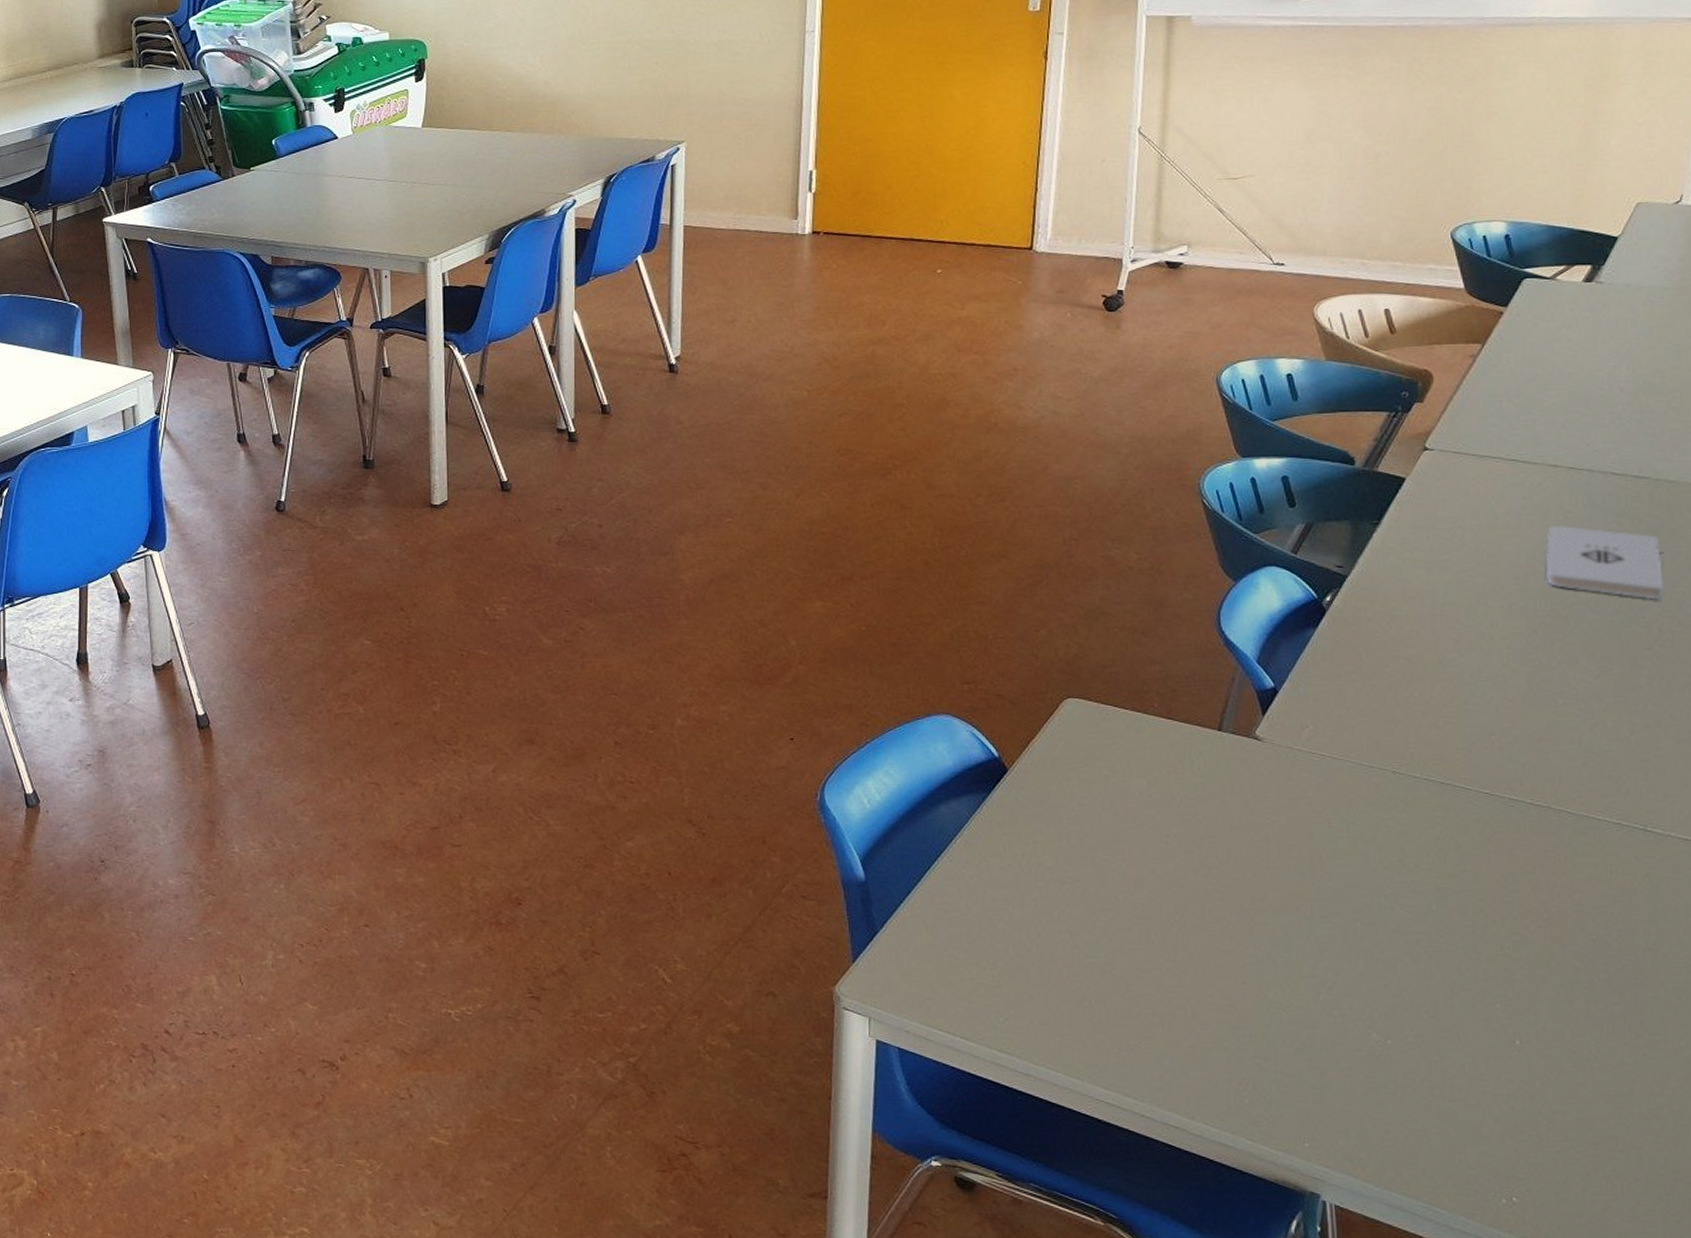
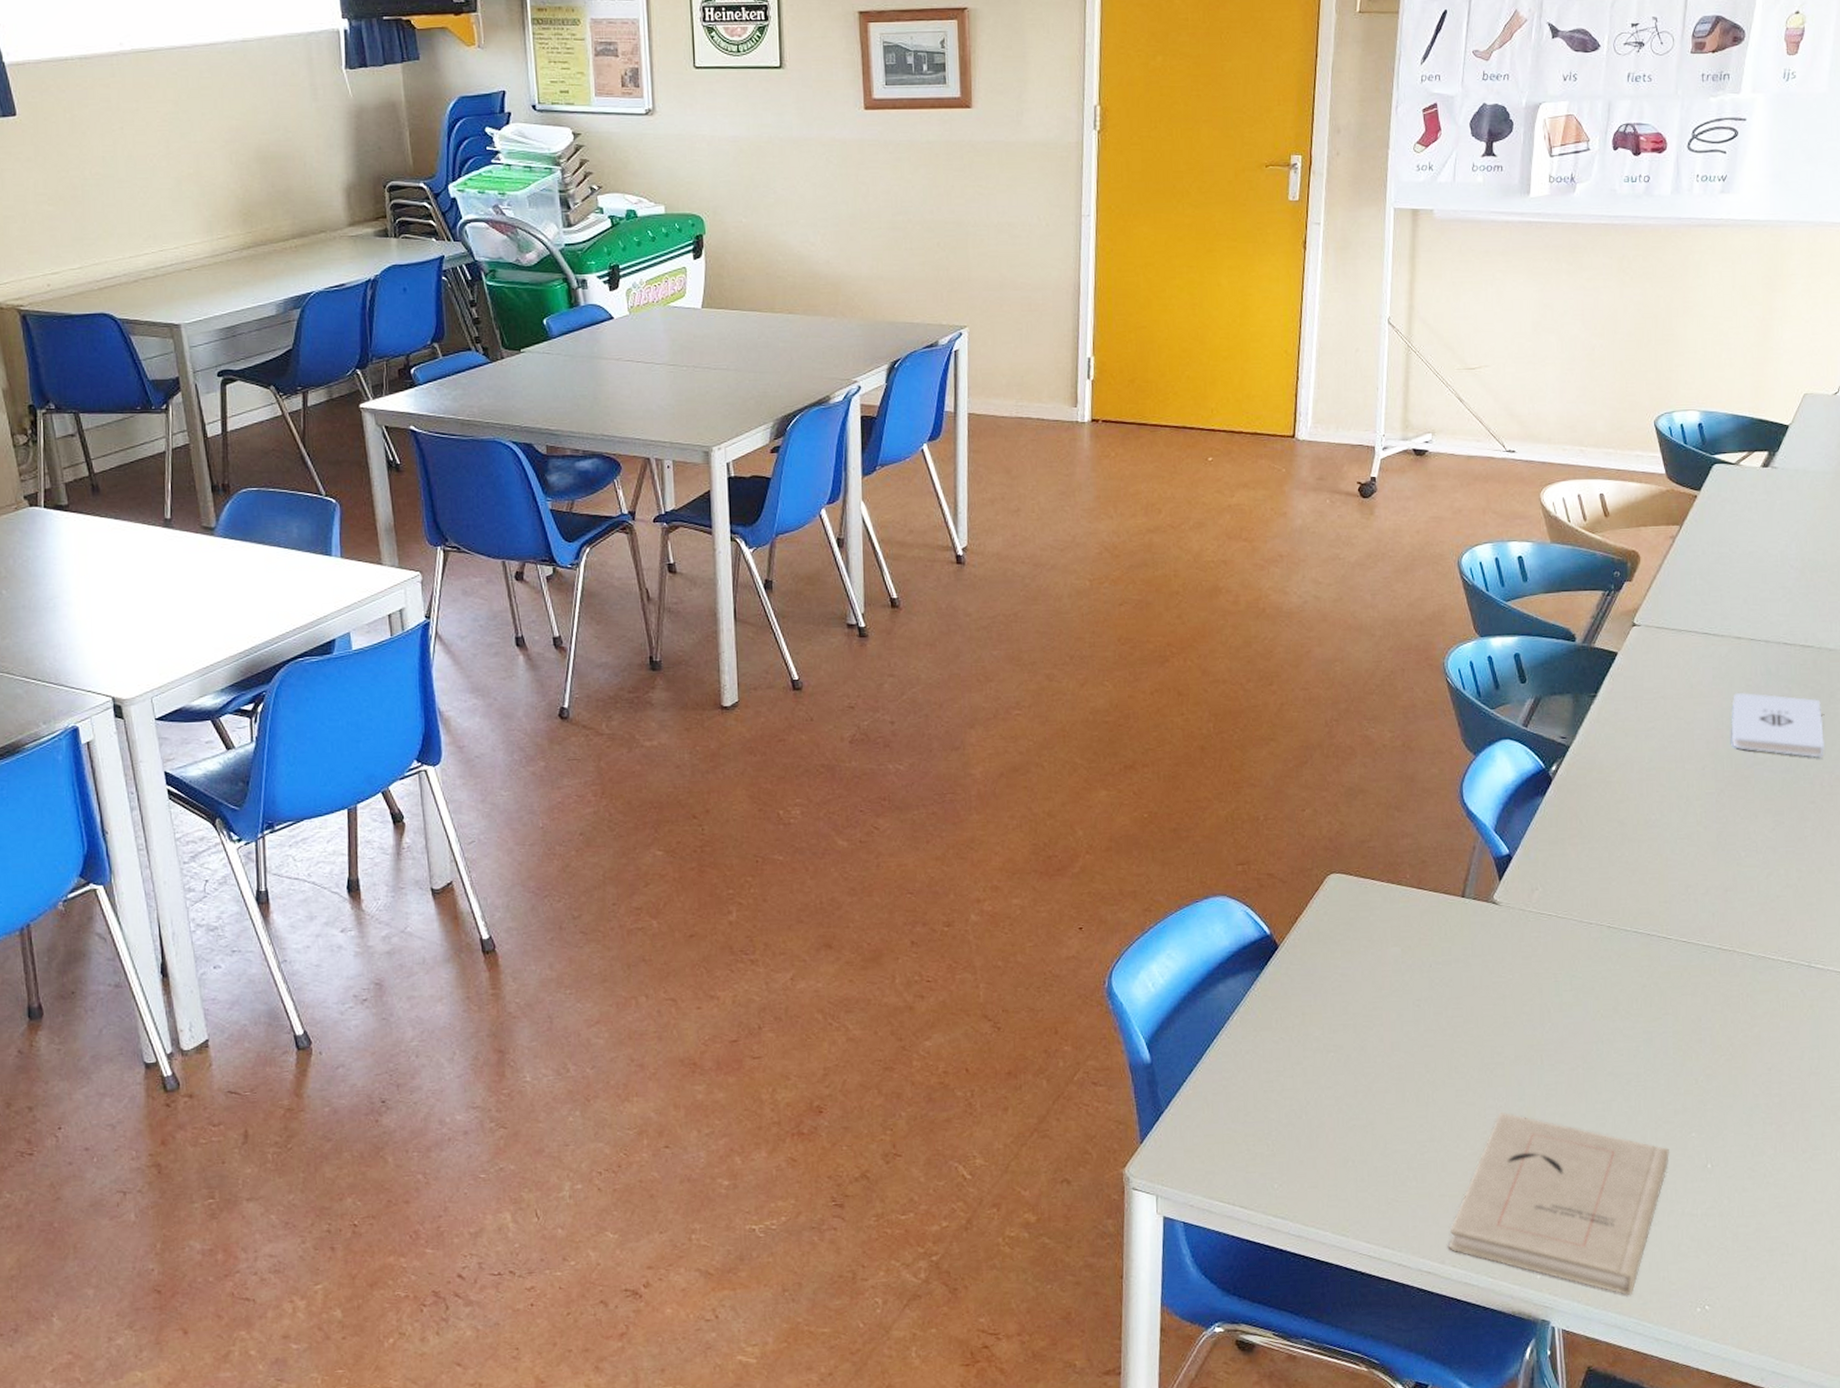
book: none [1200,962,1469,1177] -> present [1449,1111,1670,1296]

